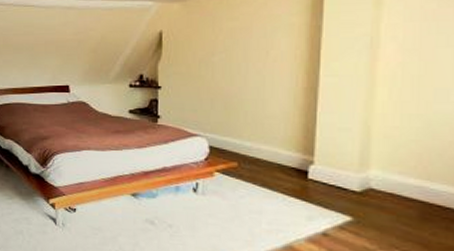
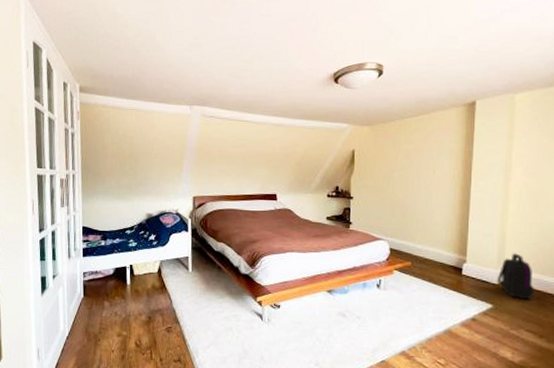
backpack: none [360,153,415,213] -> present [498,253,534,300]

